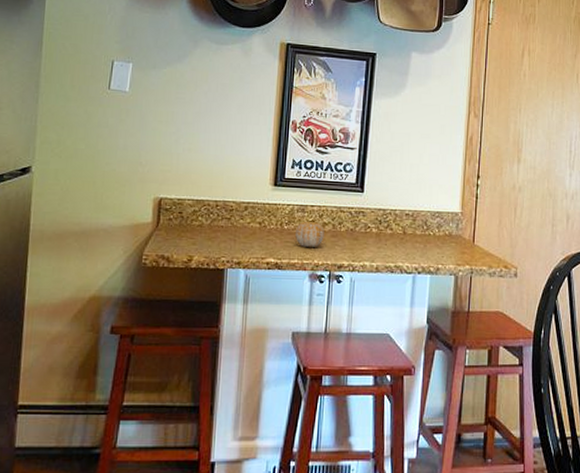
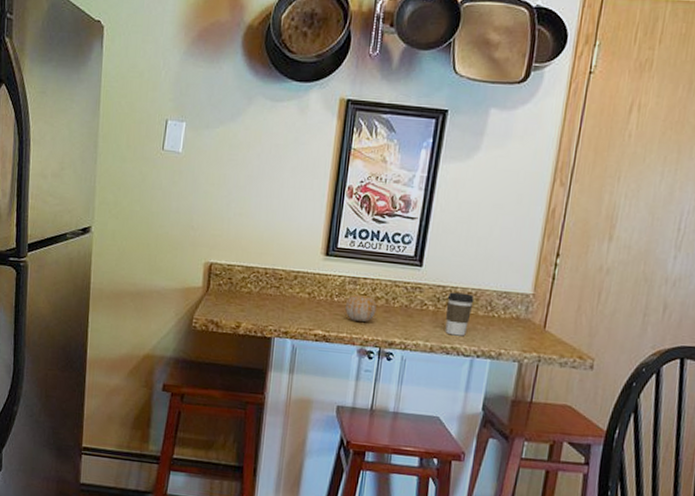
coffee cup: none [387,214,412,255] -> present [445,292,475,336]

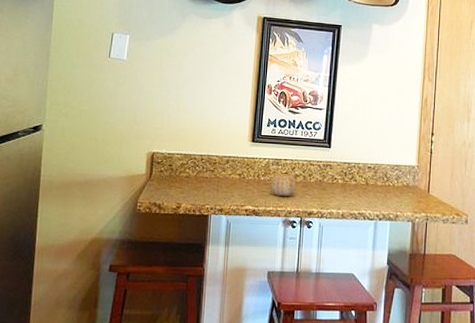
coffee cup: present [445,292,475,336] -> none [352,167,373,203]

